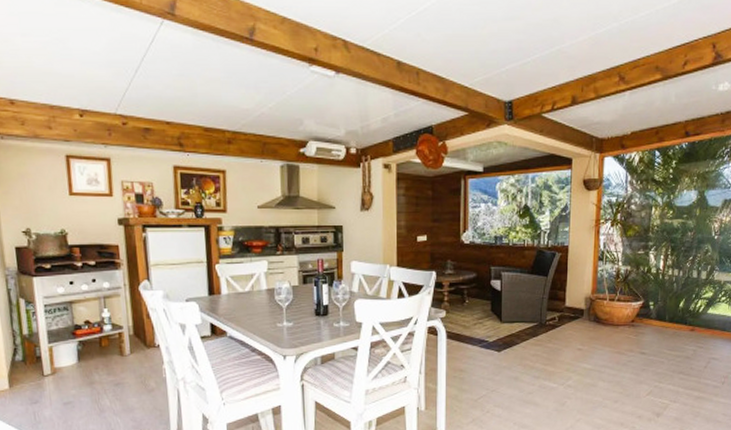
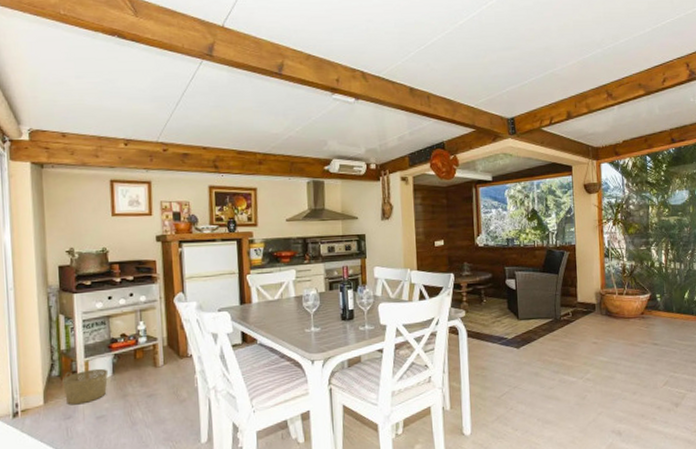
basket: none [27,355,74,390] -> present [62,368,109,405]

